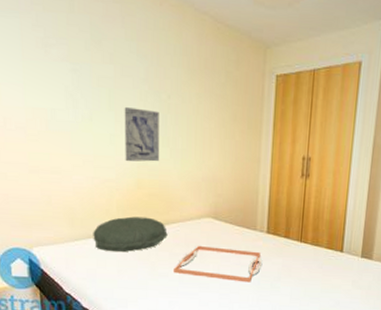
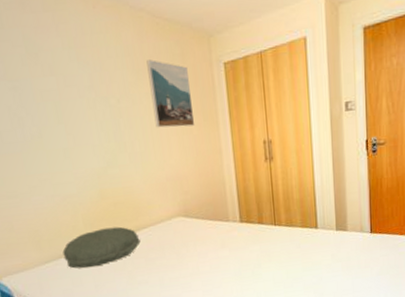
wall art: present [124,106,159,162] -> none [74,117,119,174]
serving tray: present [174,246,262,283] -> none [152,242,240,279]
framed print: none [200,62,240,132] -> present [146,60,195,128]

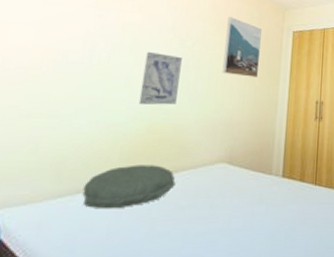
wall art: none [74,117,119,174] -> present [138,51,182,105]

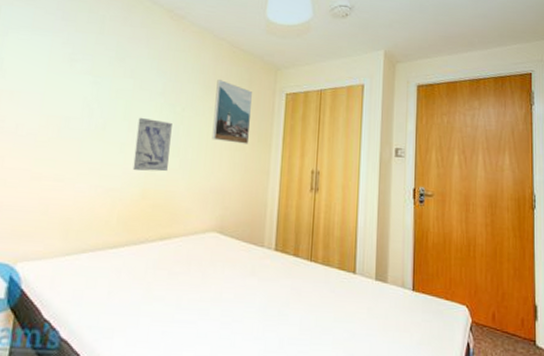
pillow: present [82,165,176,209] -> none [86,229,169,270]

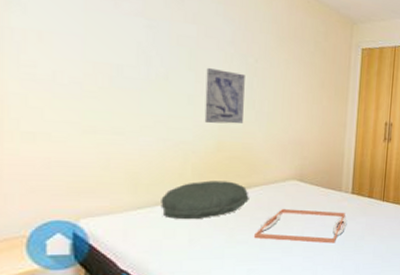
pillow: none [86,229,169,270] -> present [161,180,249,220]
serving tray: none [171,264,269,309] -> present [254,209,346,244]
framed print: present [212,80,252,144] -> none [288,31,328,97]

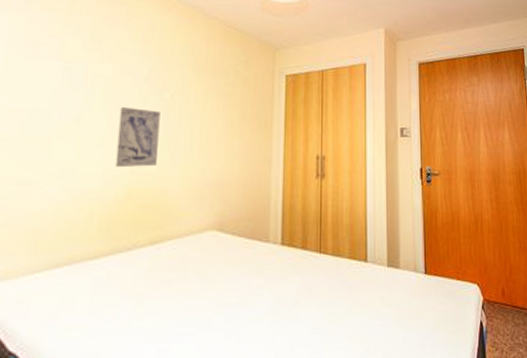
pillow: present [161,180,249,220] -> none [61,234,161,285]
serving tray: present [254,209,346,244] -> none [166,267,276,312]

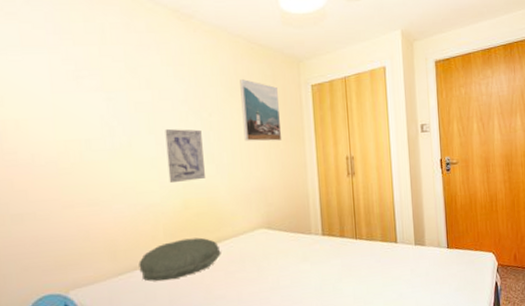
pillow: none [61,234,161,285] -> present [139,237,221,281]
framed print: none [206,62,249,131] -> present [240,79,282,142]

